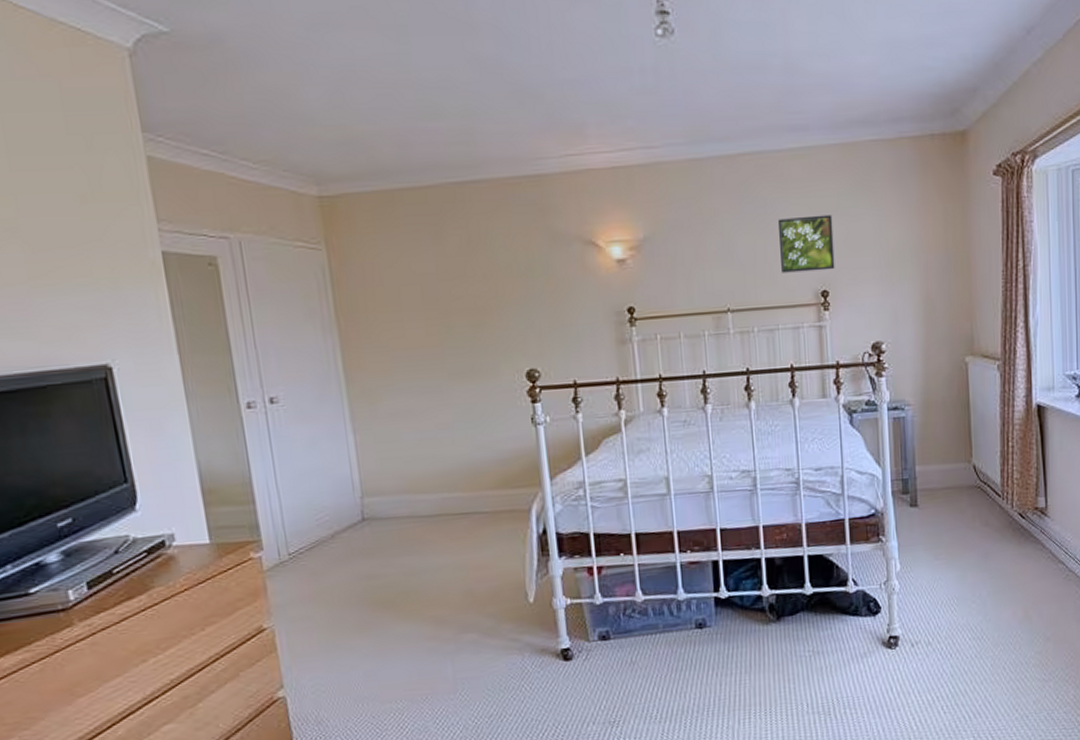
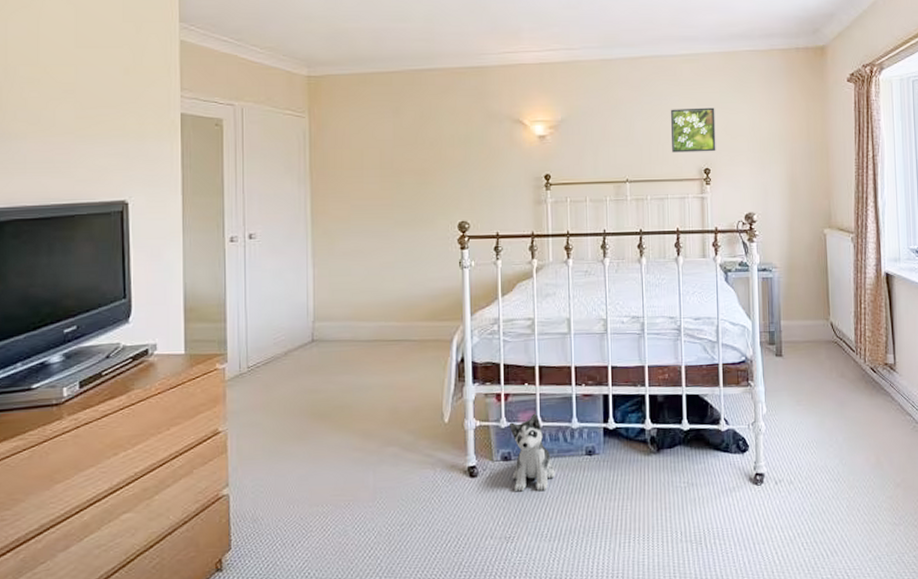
plush toy: none [605,586,662,673] -> present [510,413,555,492]

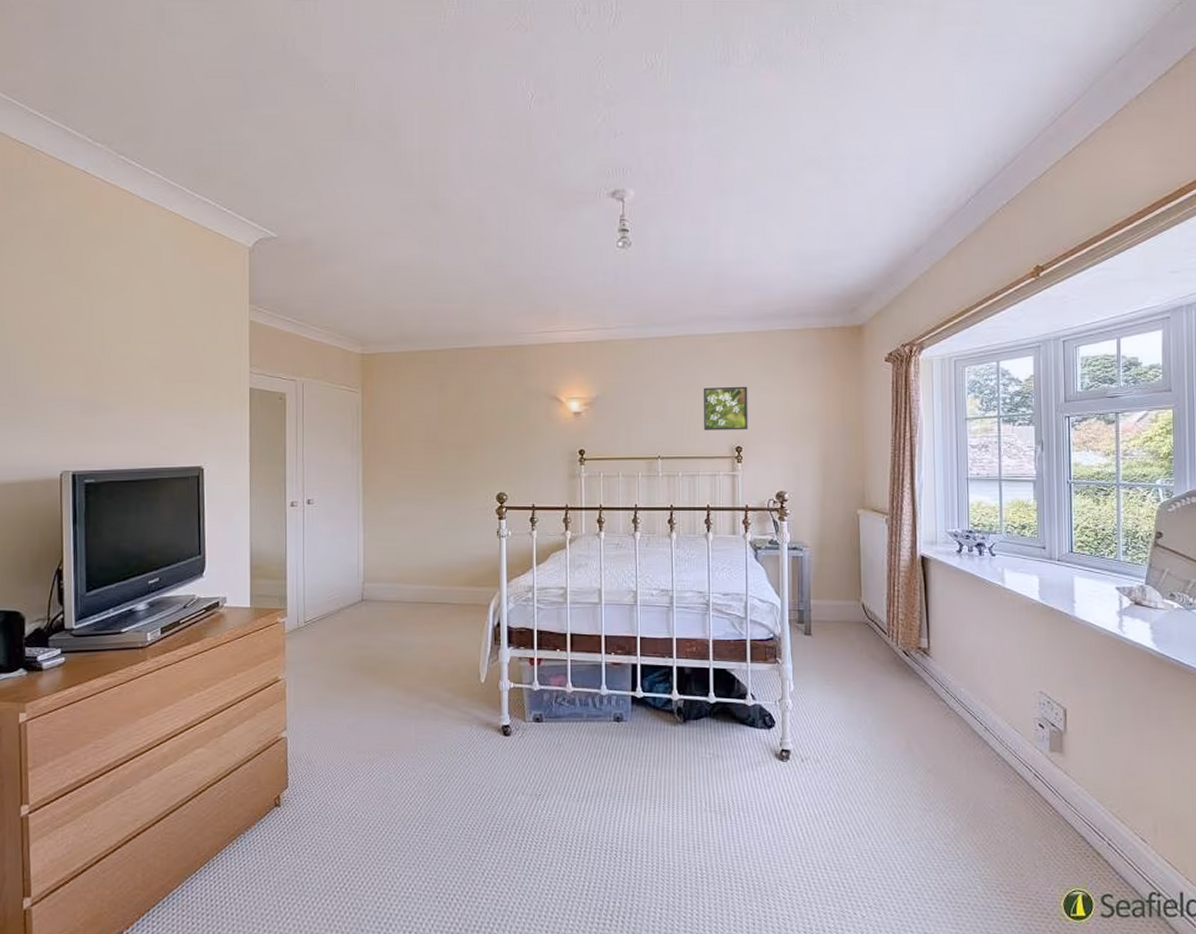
plush toy: present [510,413,555,492] -> none [542,678,584,752]

